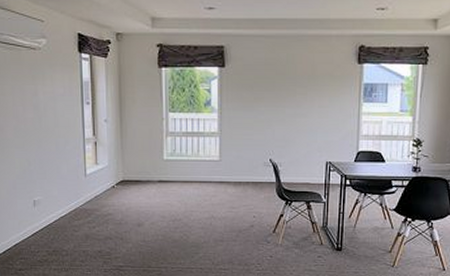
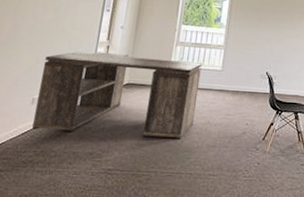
desk: none [36,149,198,235] -> present [32,51,202,139]

